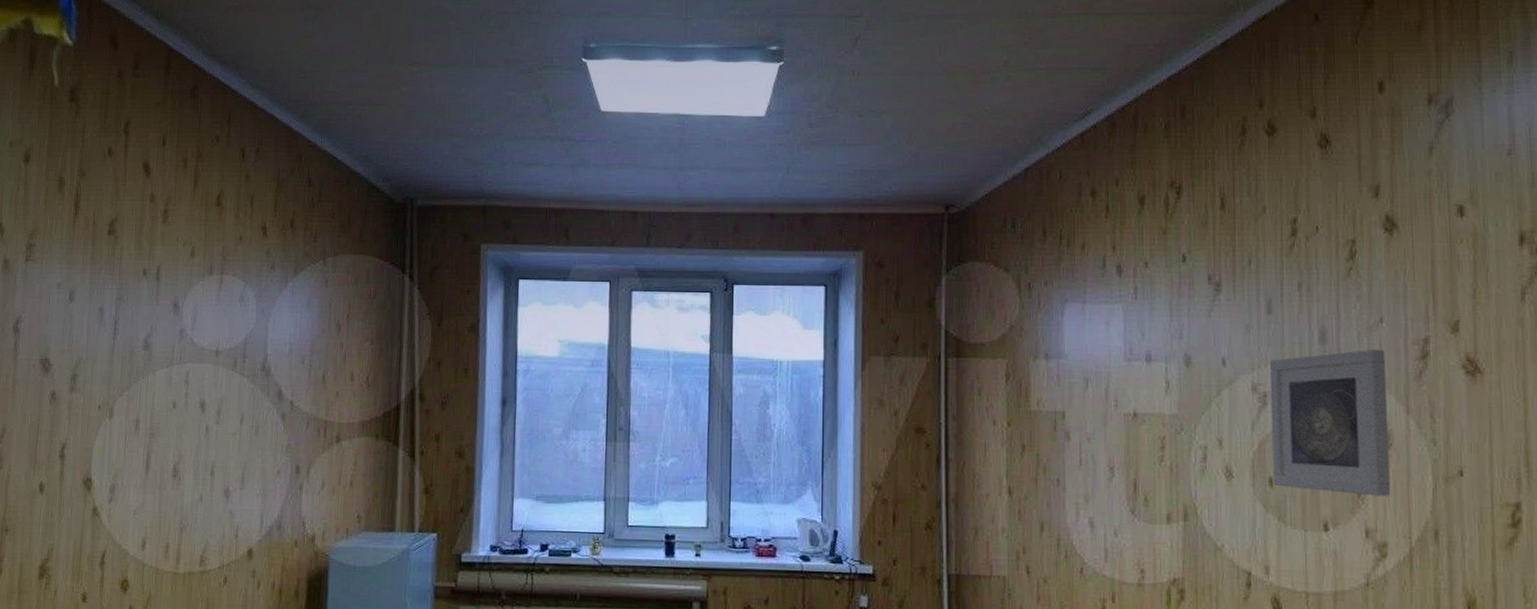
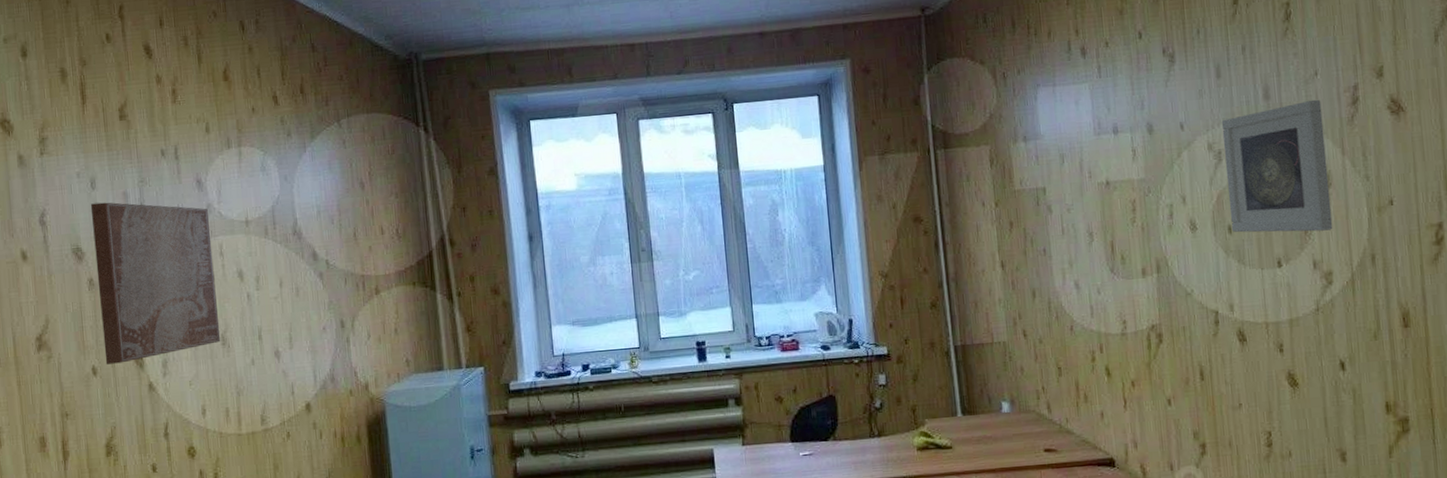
wall art: none [54,315,180,483] -> present [90,202,221,365]

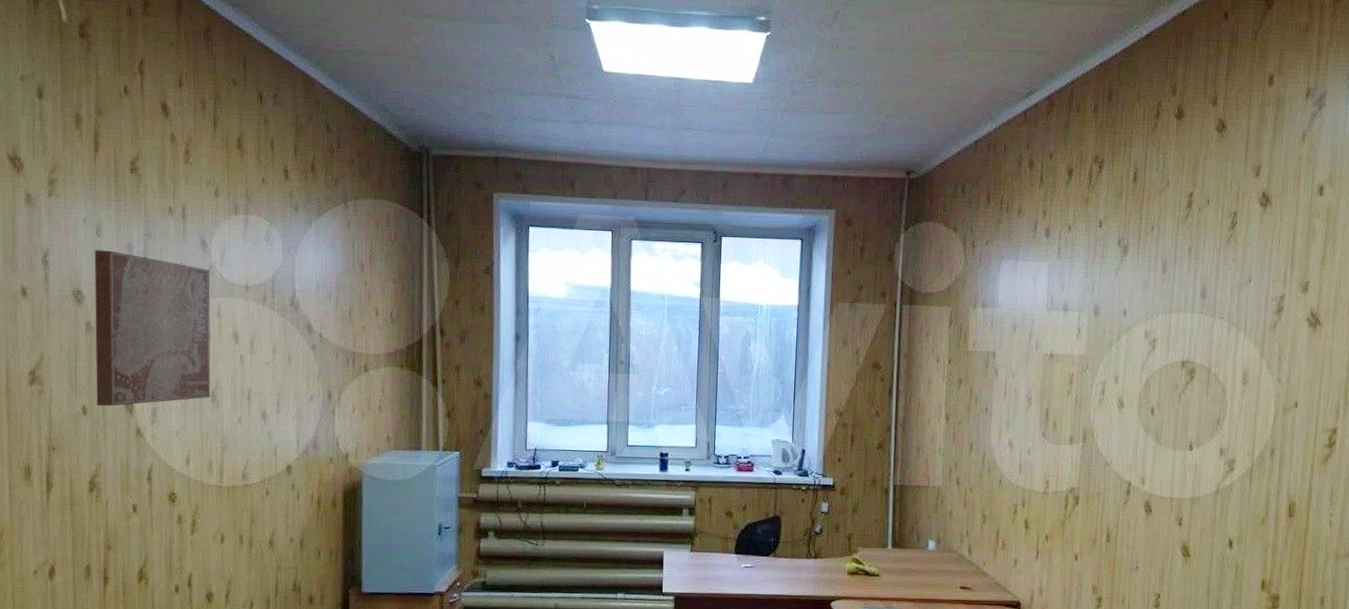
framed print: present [1221,99,1333,233] -> none [1154,304,1250,423]

